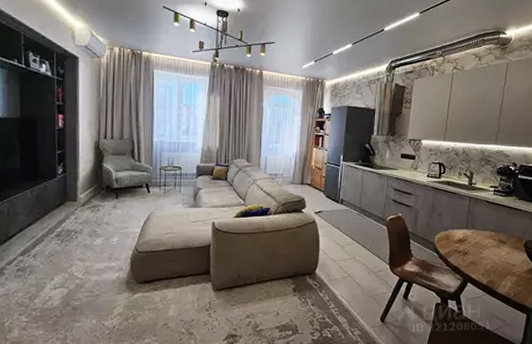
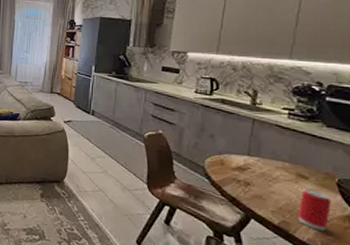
beverage can: none [499,252,520,284] -> present [297,189,331,231]

